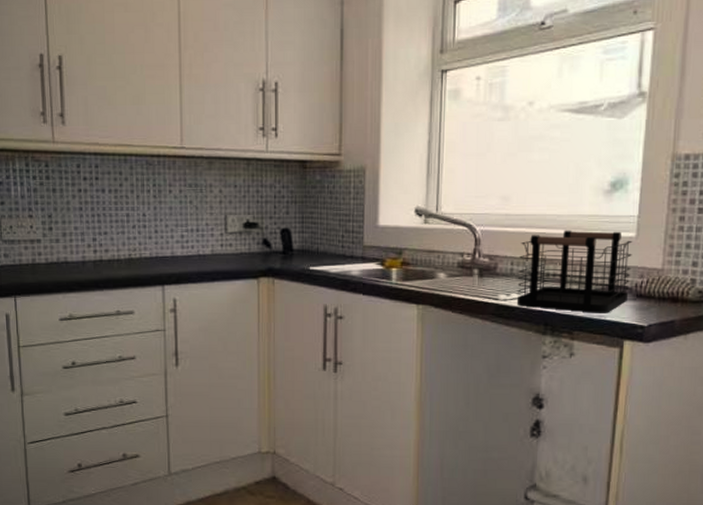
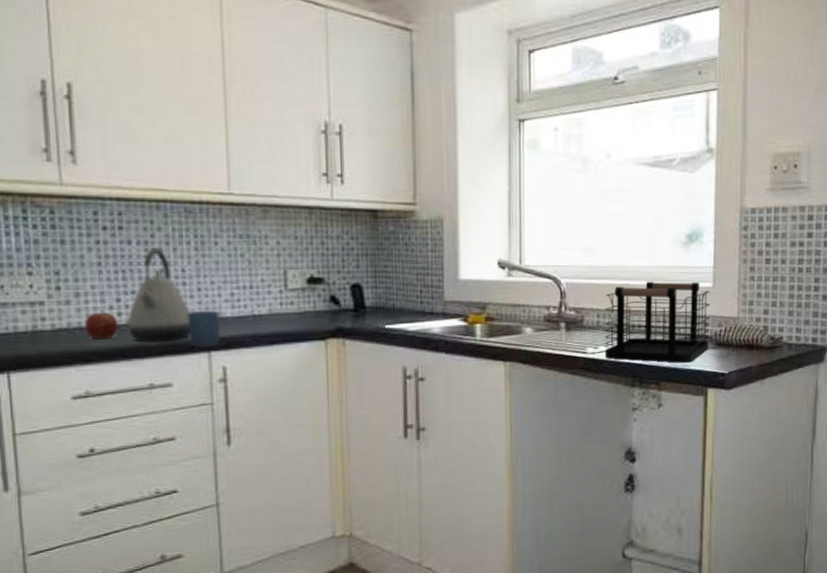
fruit: none [69,247,95,272] -> present [84,309,119,340]
kettle: none [99,196,149,276] -> present [125,248,191,342]
mug: none [146,249,173,282] -> present [187,310,221,348]

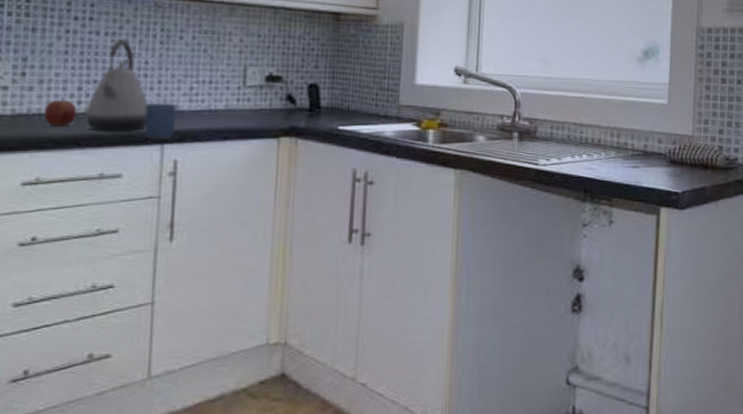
dish rack: present [604,281,710,363] -> none [556,95,665,180]

